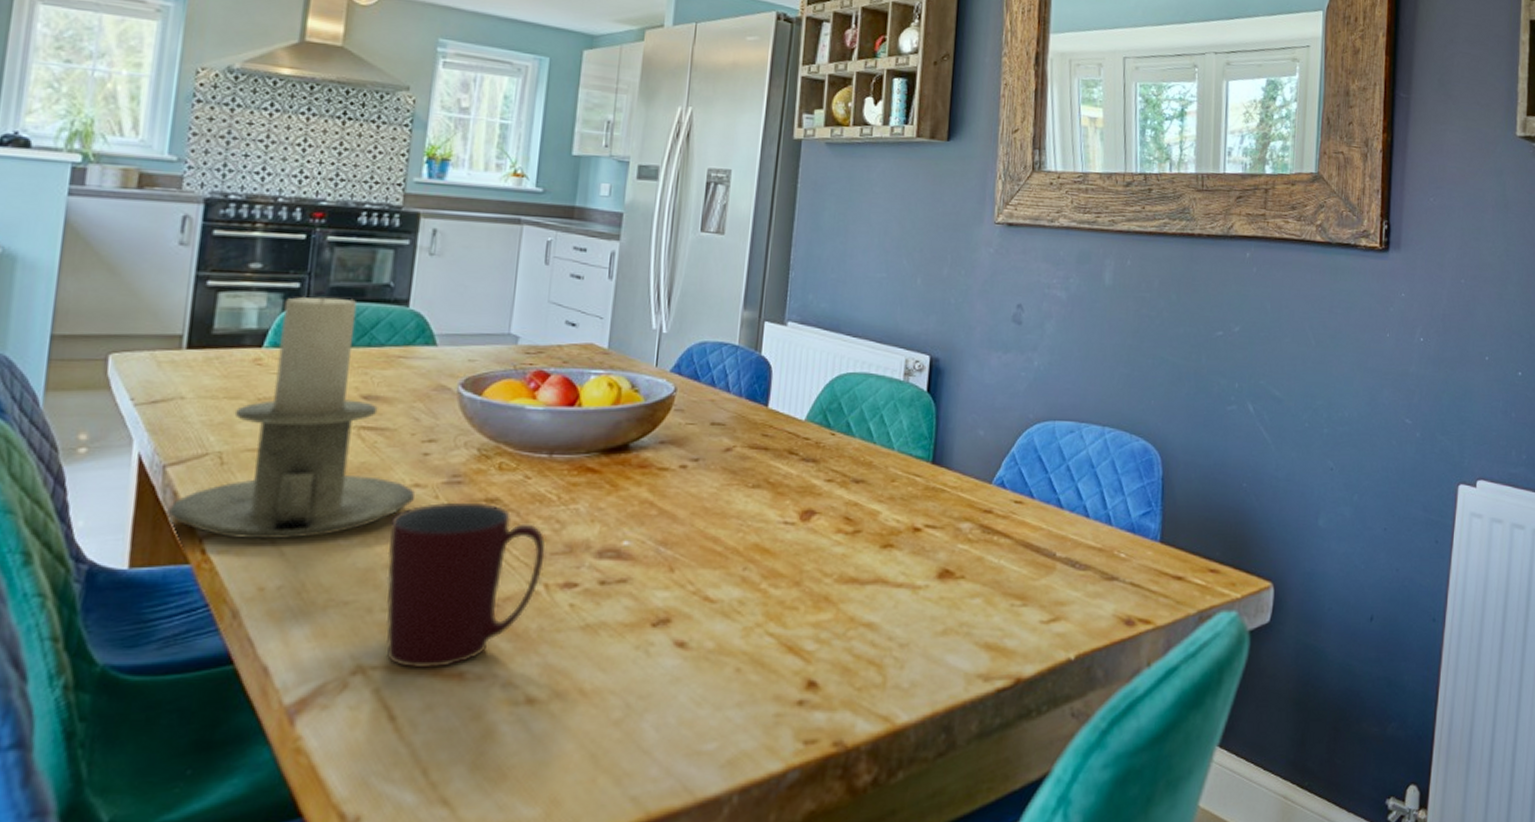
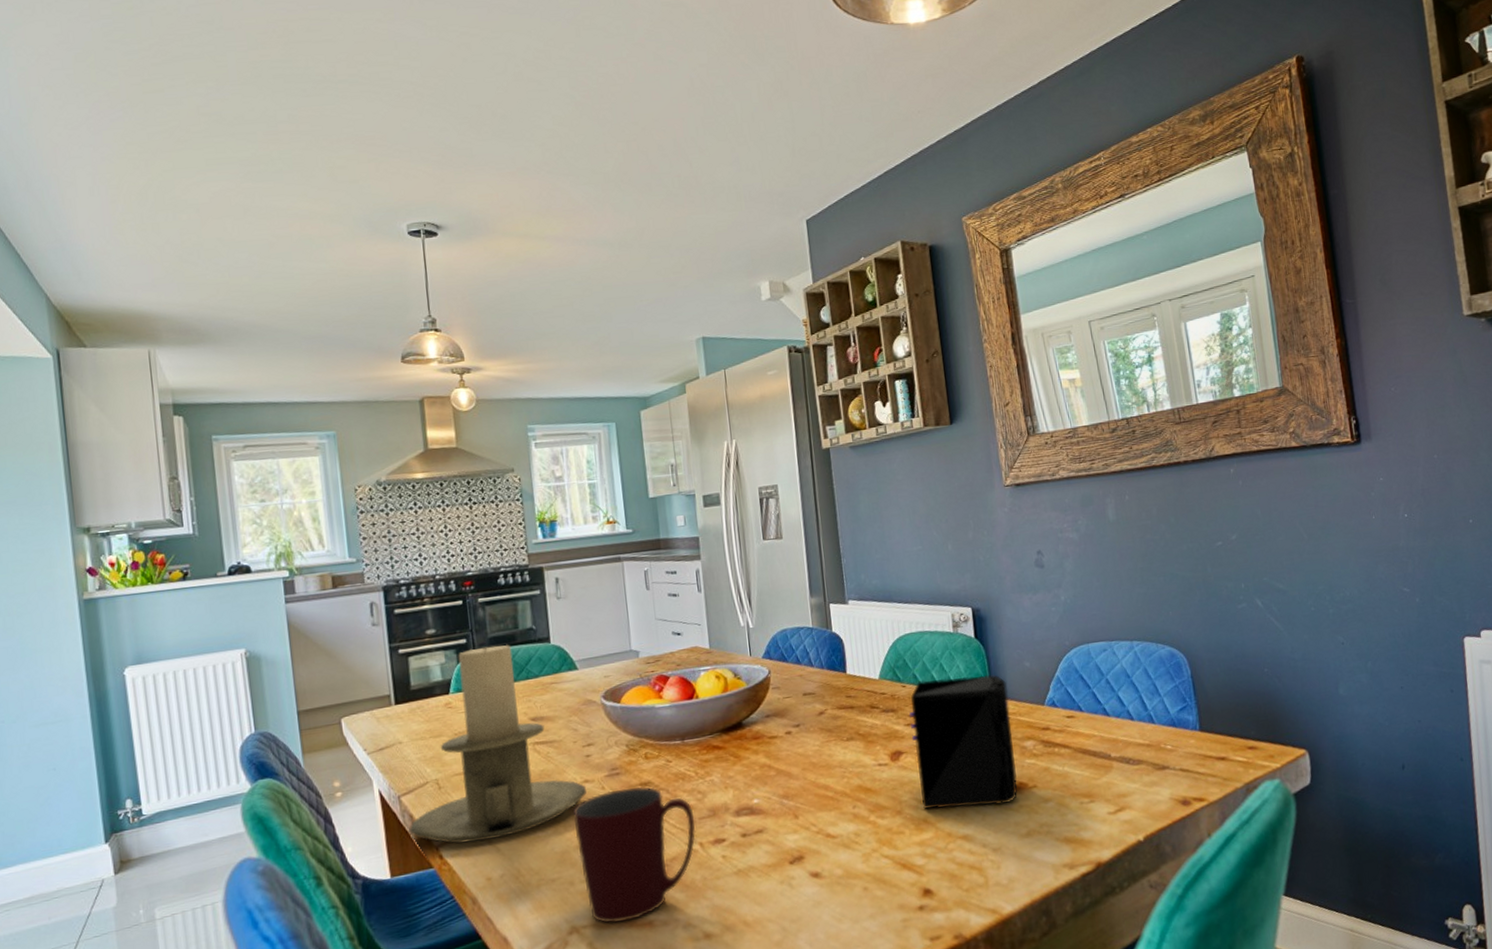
speaker: none [827,431,953,592] -> present [909,675,1018,810]

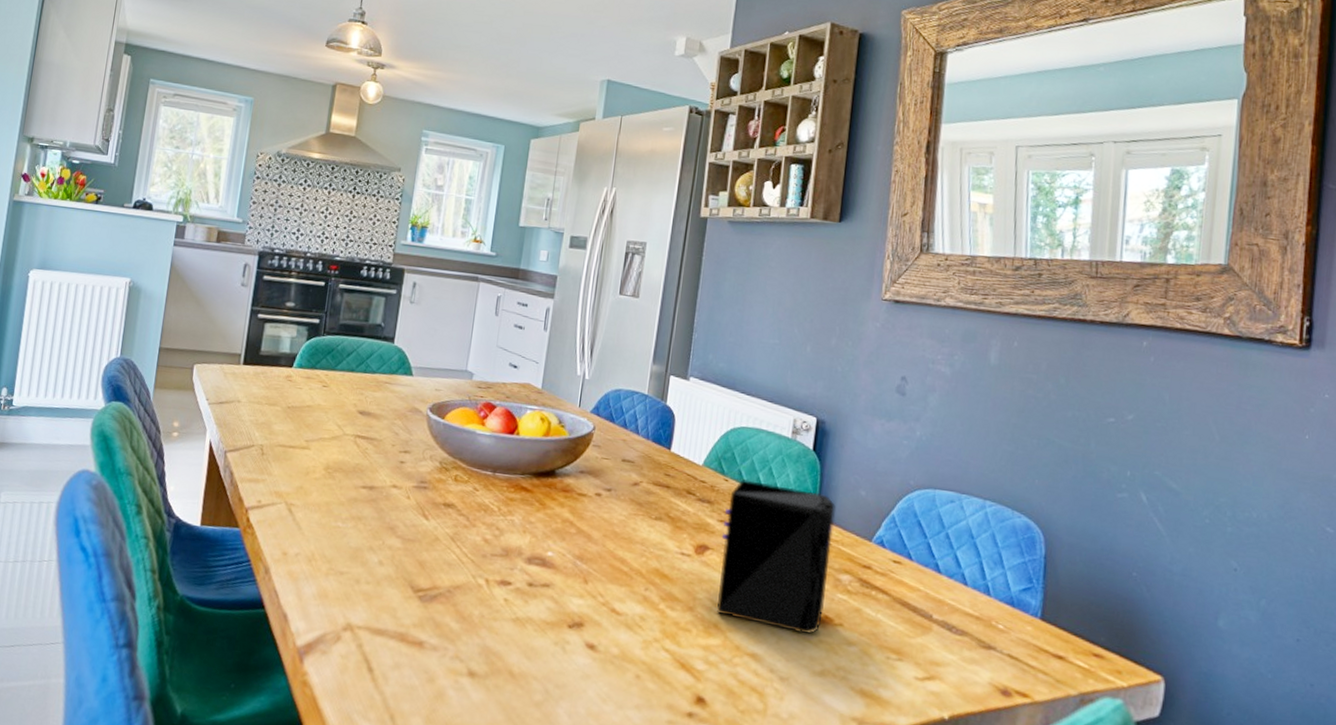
candle holder: present [408,645,586,844] -> none [226,330,393,518]
mug: present [573,786,696,924] -> none [368,502,488,636]

